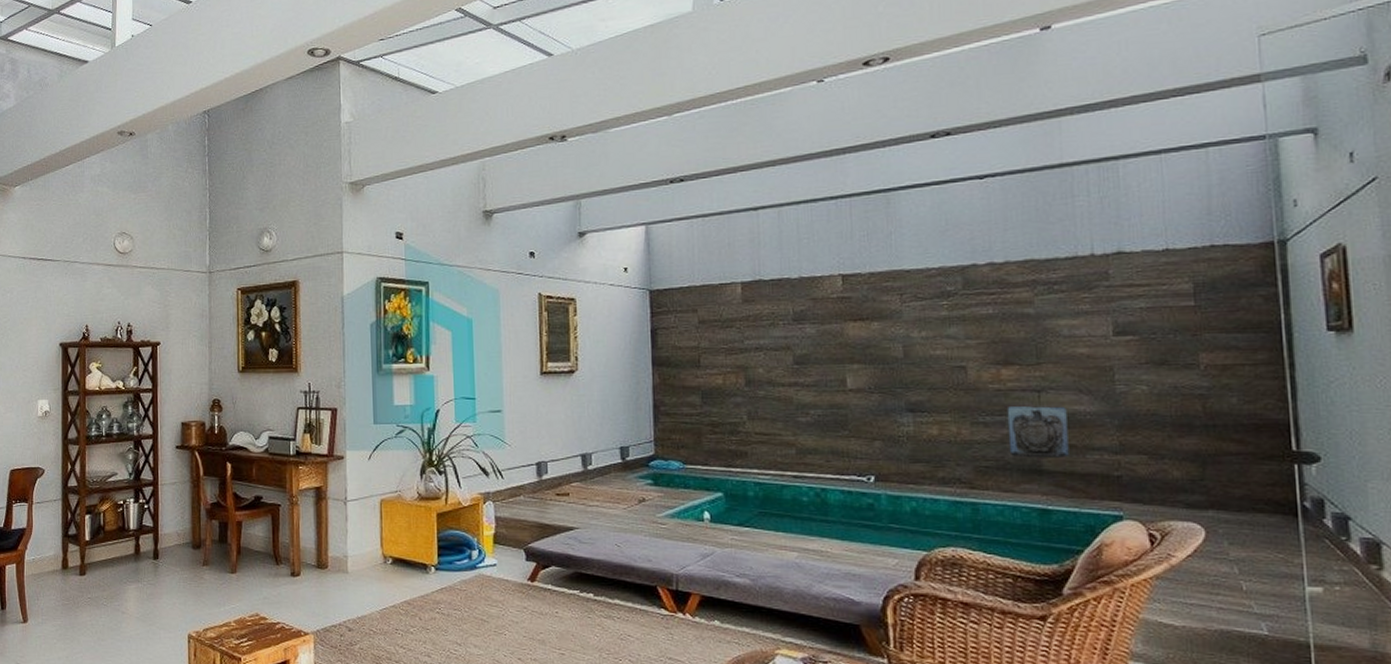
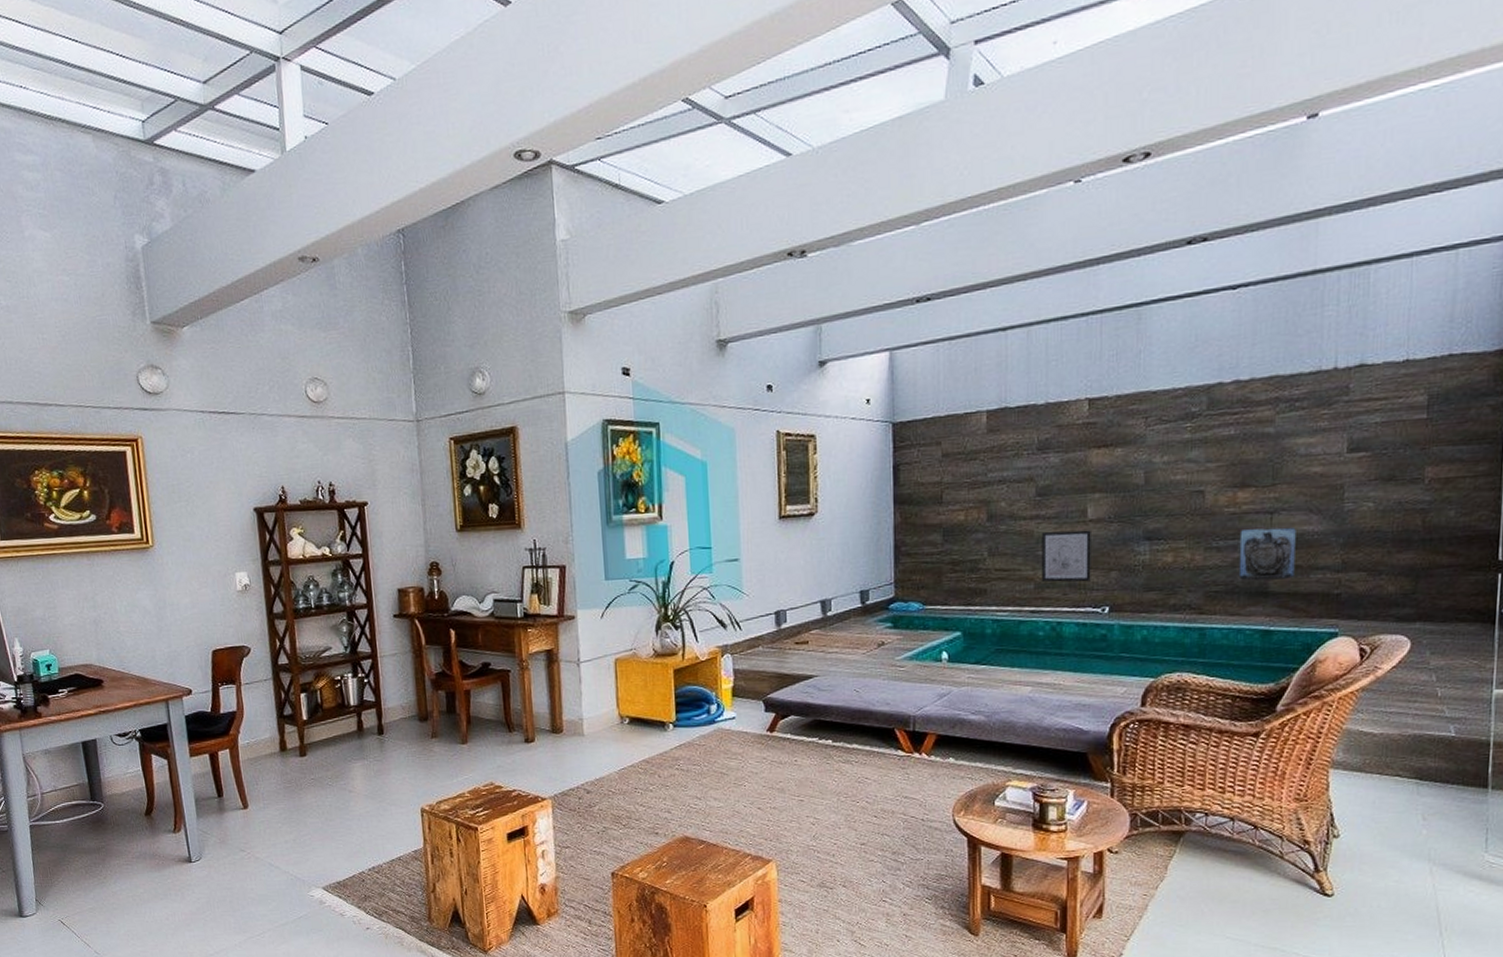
wall art: none [801,398,854,450] -> present [1042,530,1091,583]

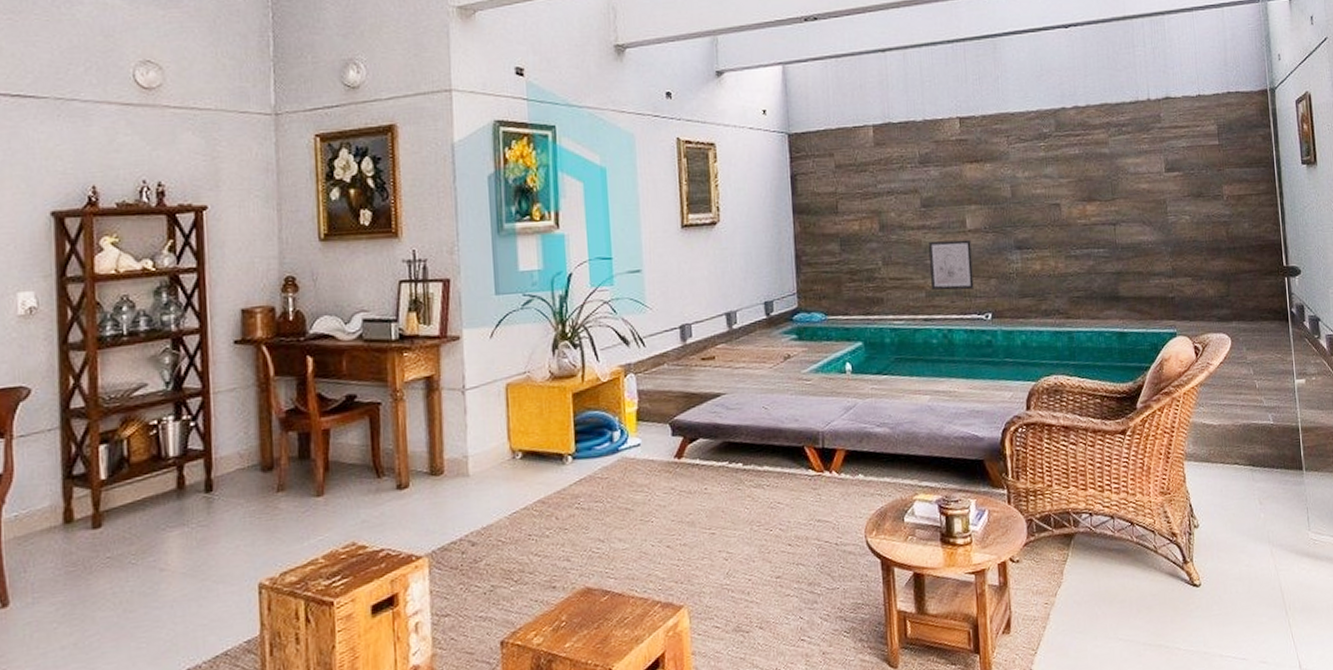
wall sculpture: present [1238,527,1296,581] -> none [1091,237,1138,286]

